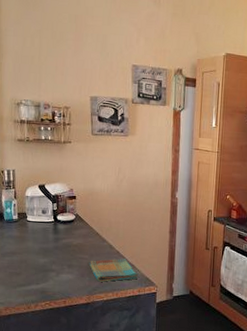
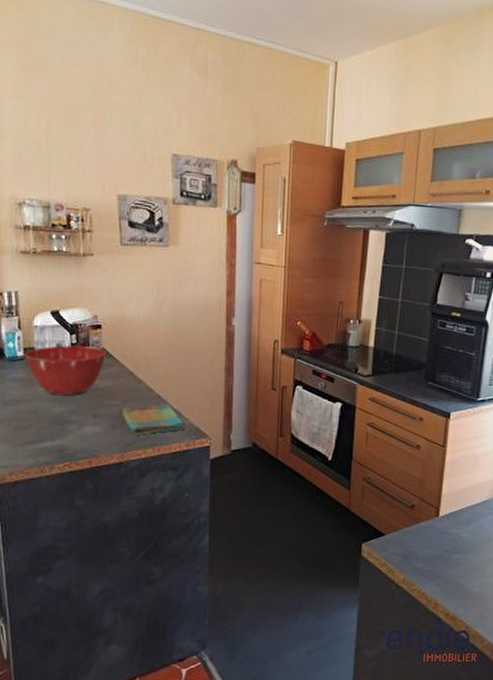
mixing bowl: none [18,211,79,251] -> present [24,345,107,396]

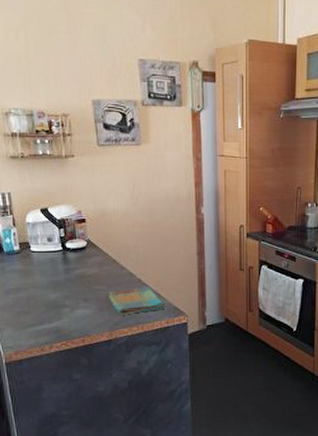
mixing bowl: present [24,345,107,396] -> none [20,239,92,284]

